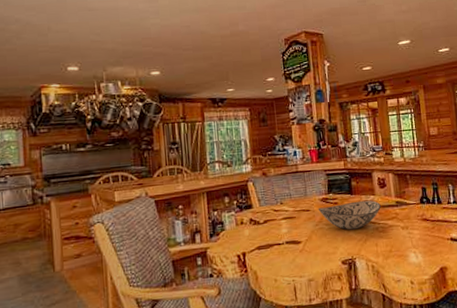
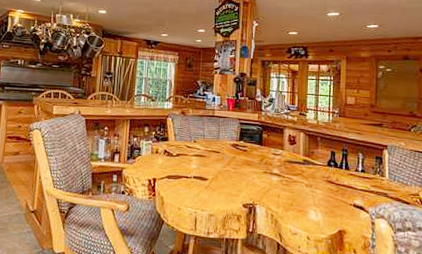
decorative bowl: present [318,200,381,230] -> none [227,152,288,178]

